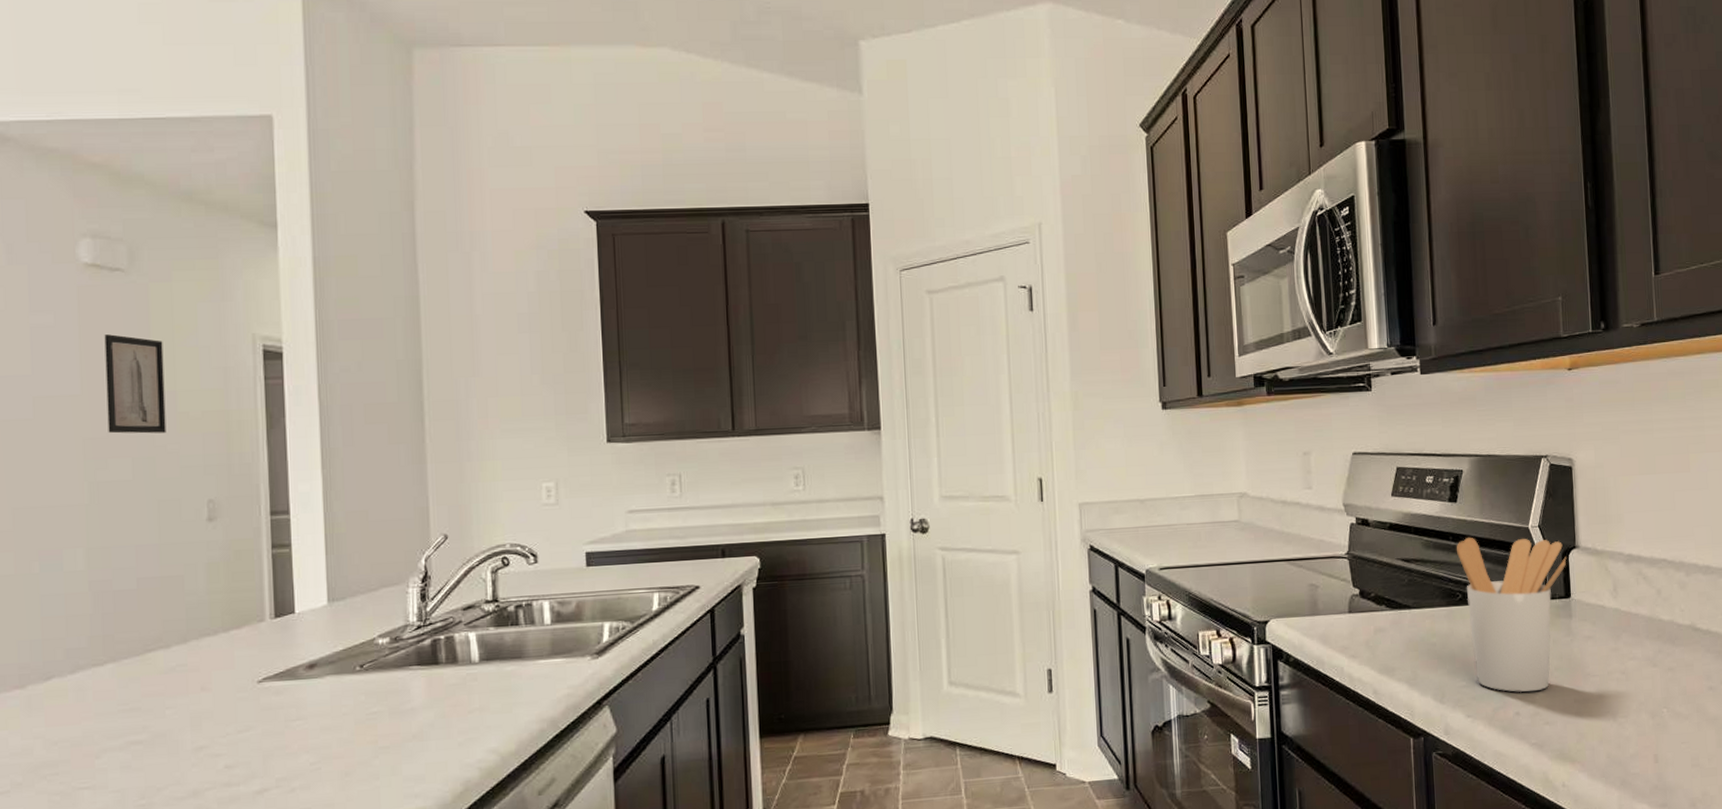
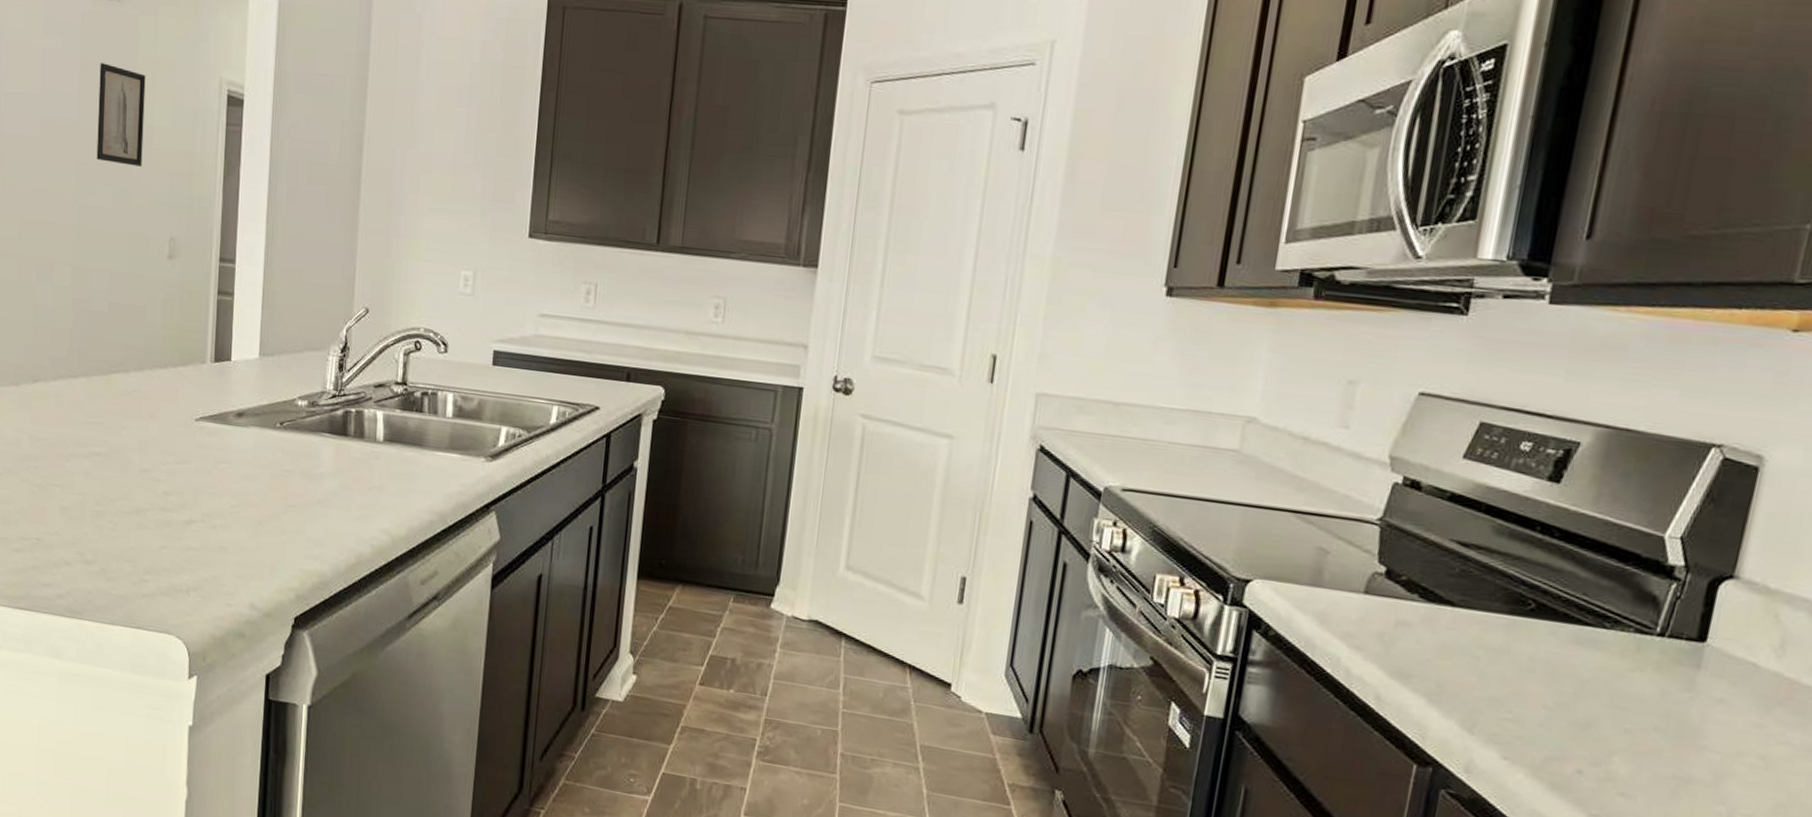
utensil holder: present [1456,537,1567,693] -> none [1529,531,1715,752]

